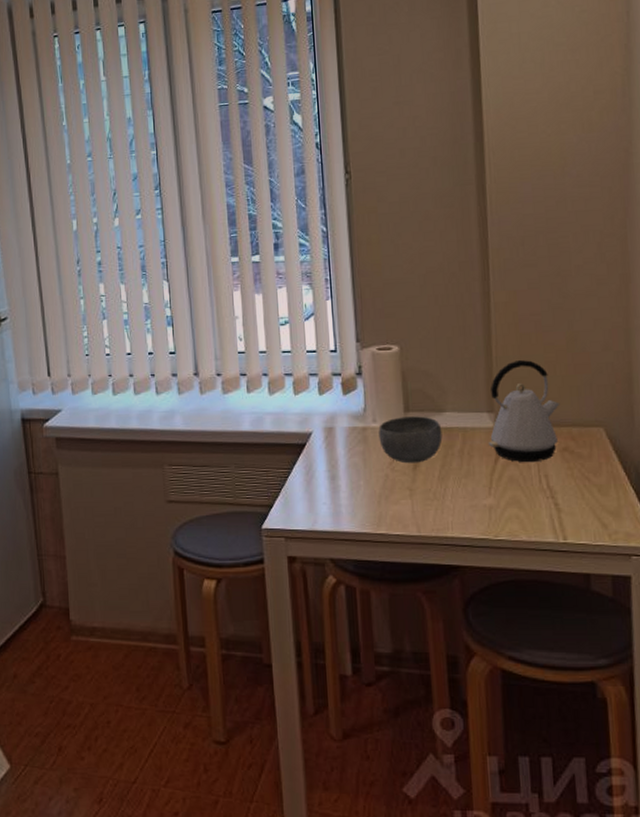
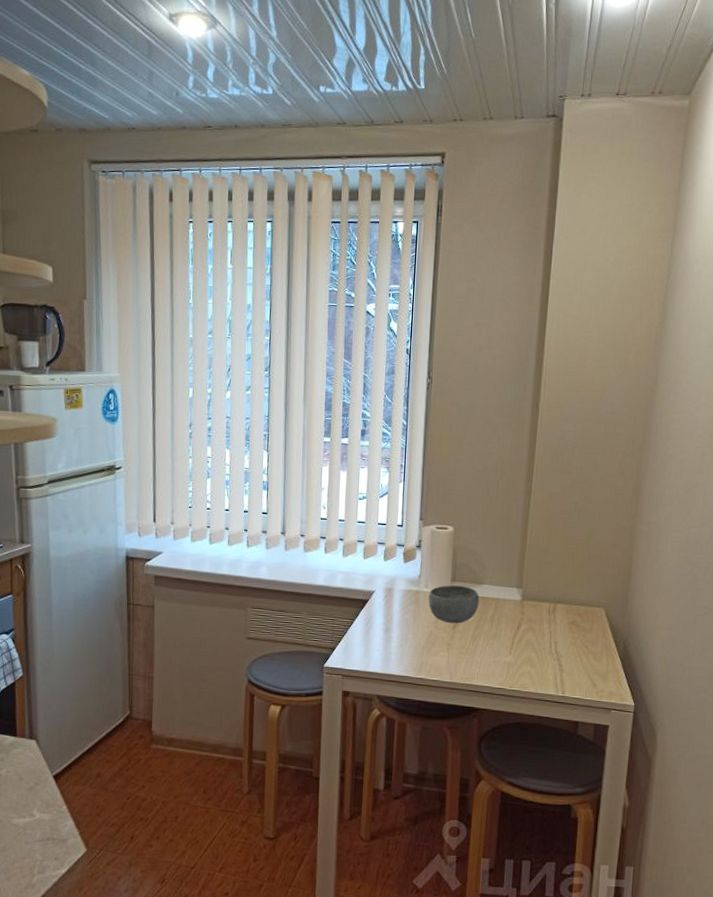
kettle: present [488,360,561,463] -> none [514,548,574,631]

